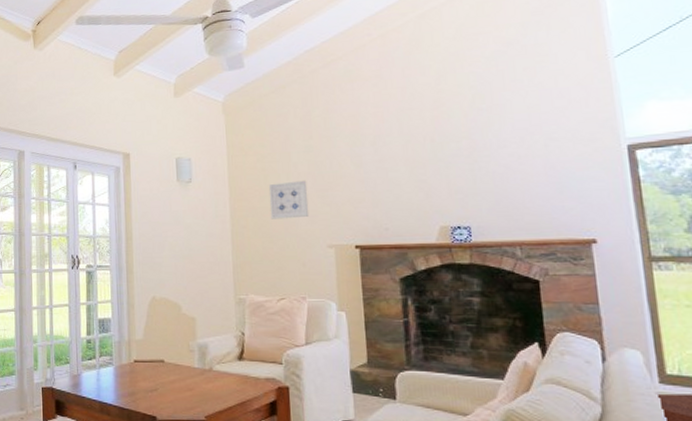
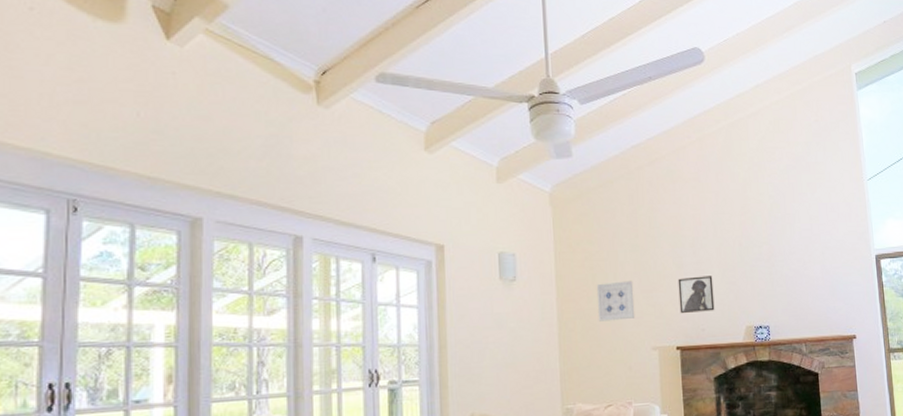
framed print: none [356,174,401,212] -> present [678,276,715,313]

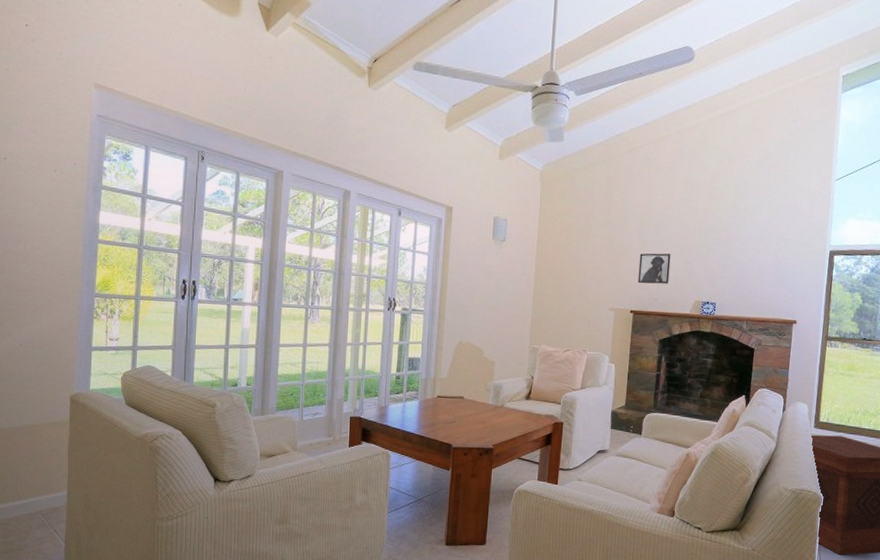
wall art: present [596,280,636,322] -> none [567,250,601,283]

